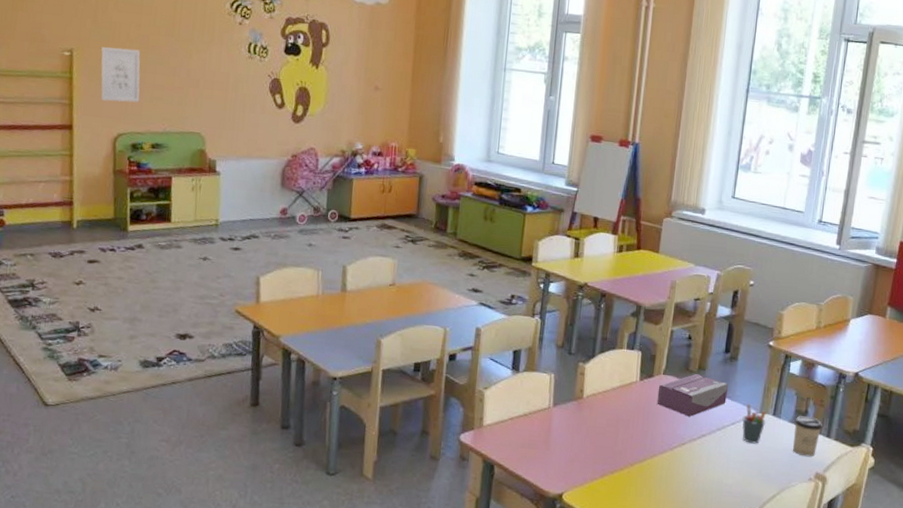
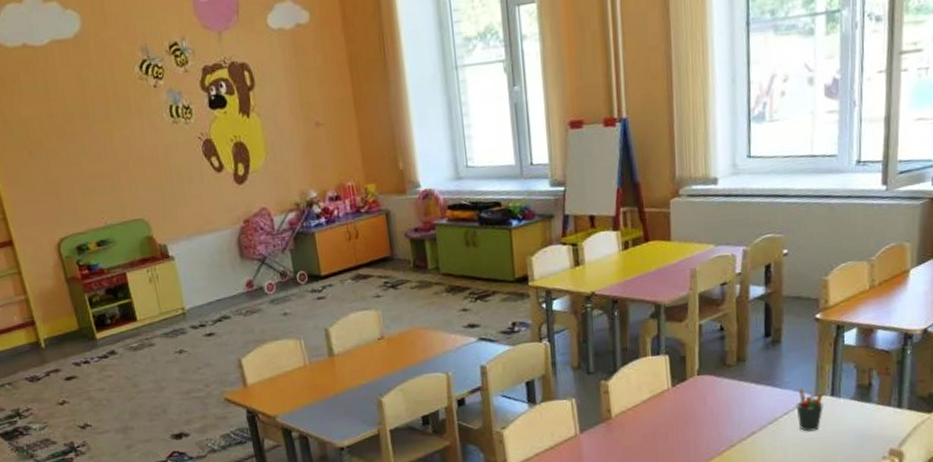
wall art: present [101,47,141,103] -> none [19,142,73,207]
tissue box: present [657,374,729,417] -> none [694,367,775,416]
cup: present [792,416,822,457] -> none [857,389,891,434]

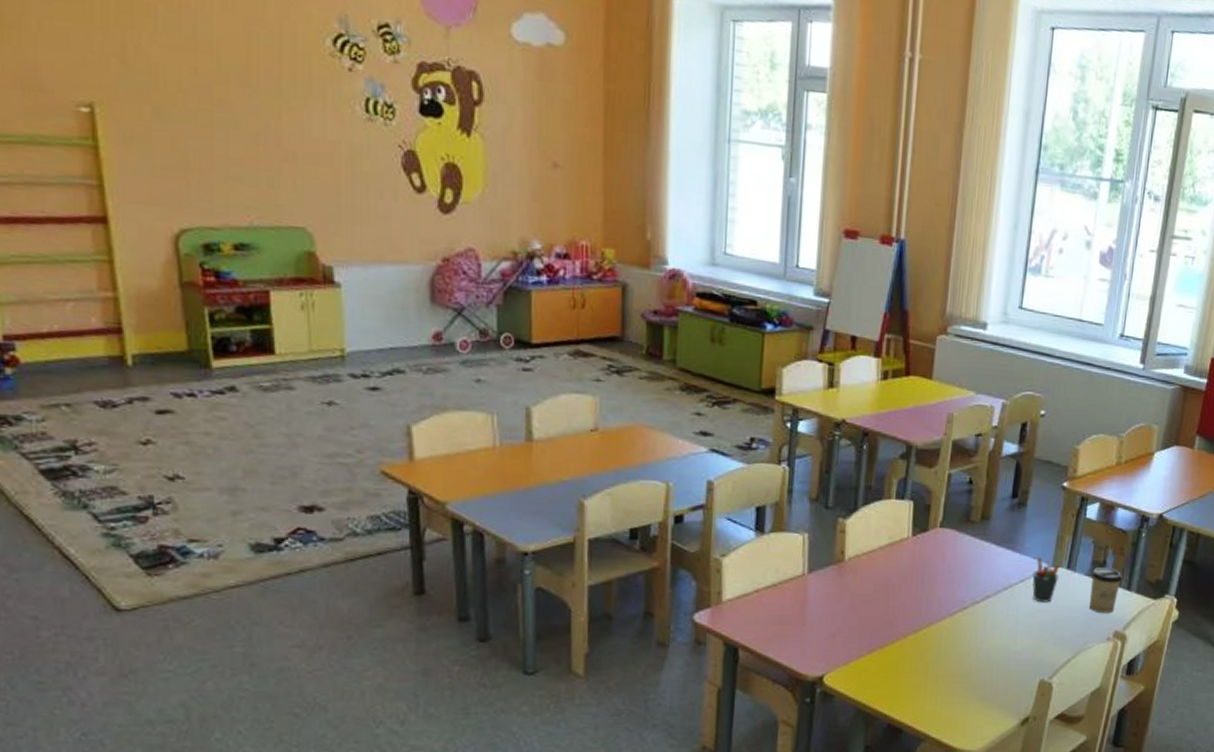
cup: none [857,389,891,434] -> present [1088,567,1122,614]

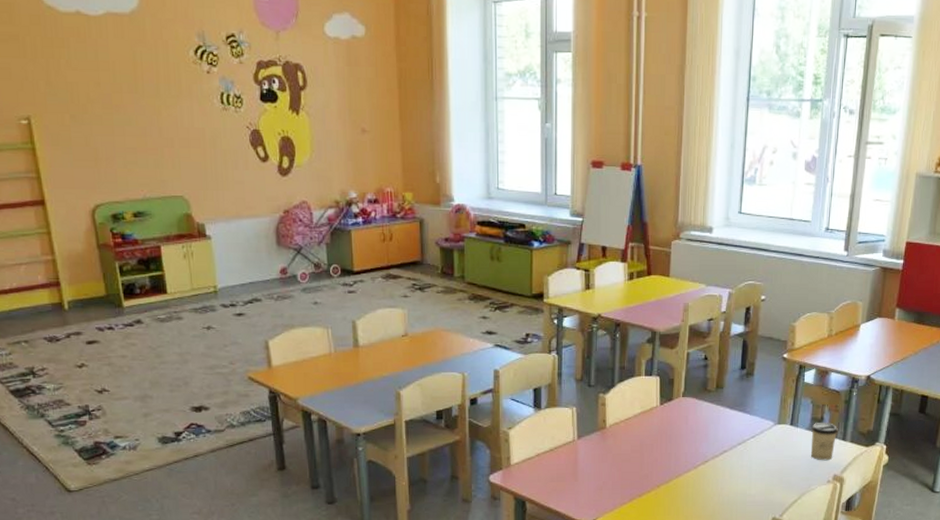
pen holder: present [1032,557,1060,603] -> none [761,417,784,454]

